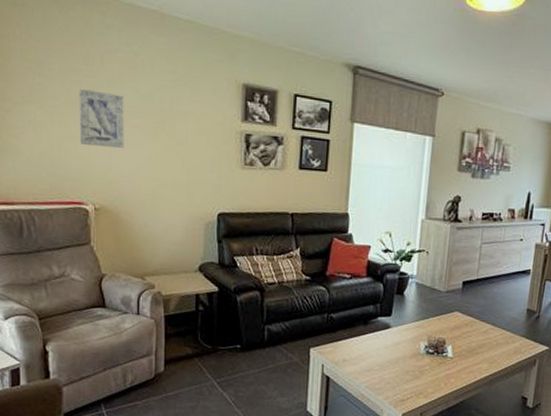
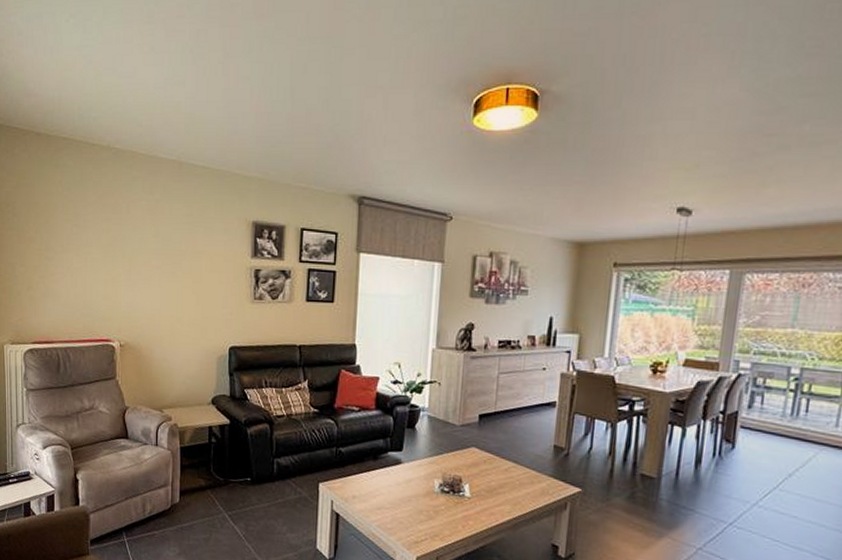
wall art: present [78,88,124,149] -> none [108,235,147,289]

